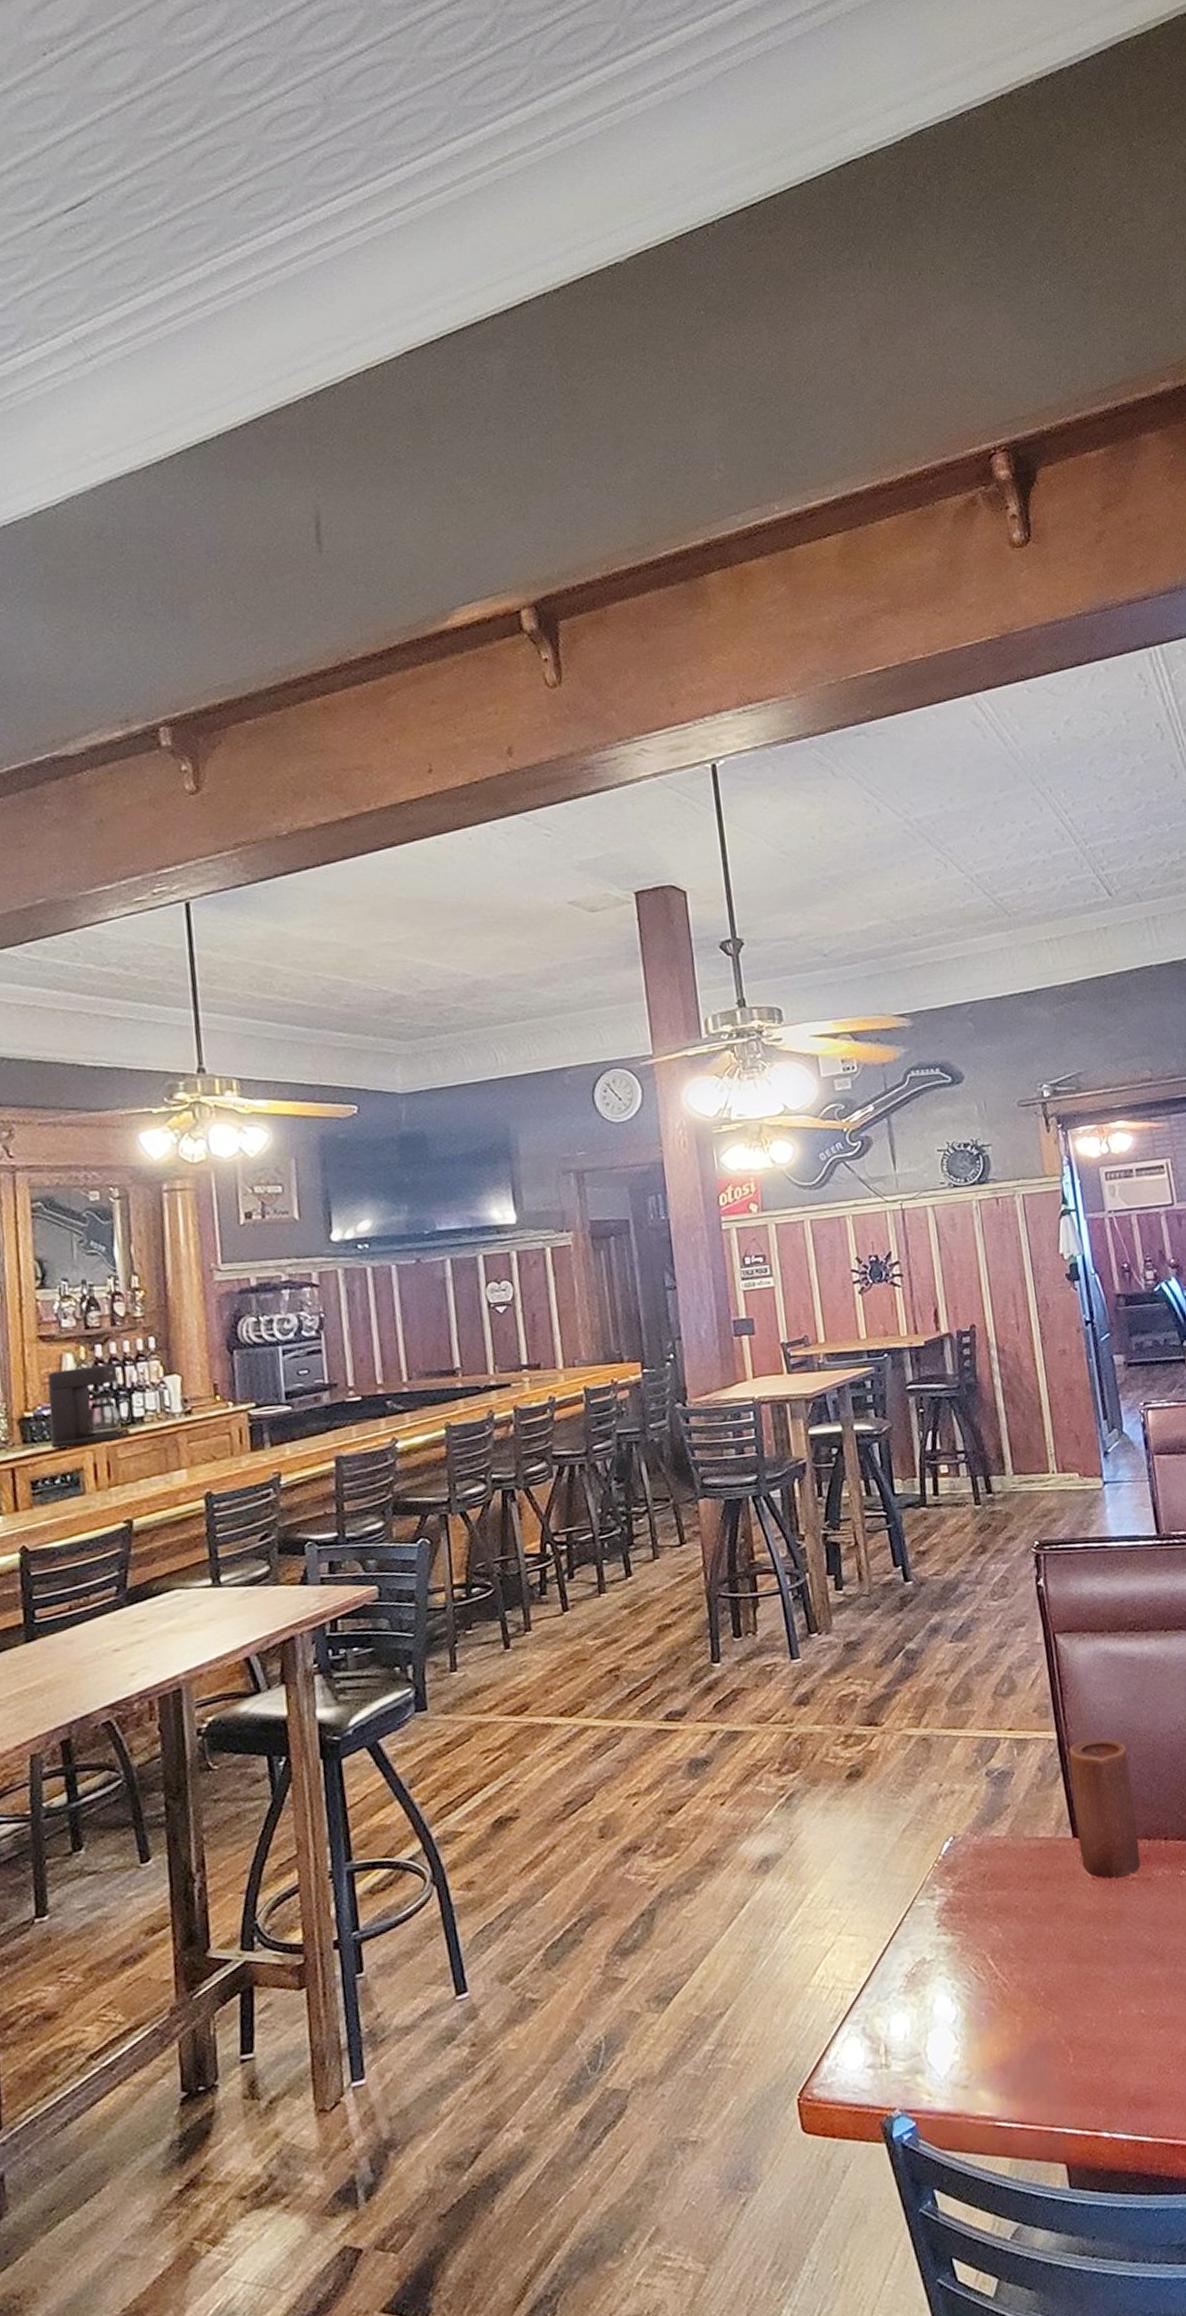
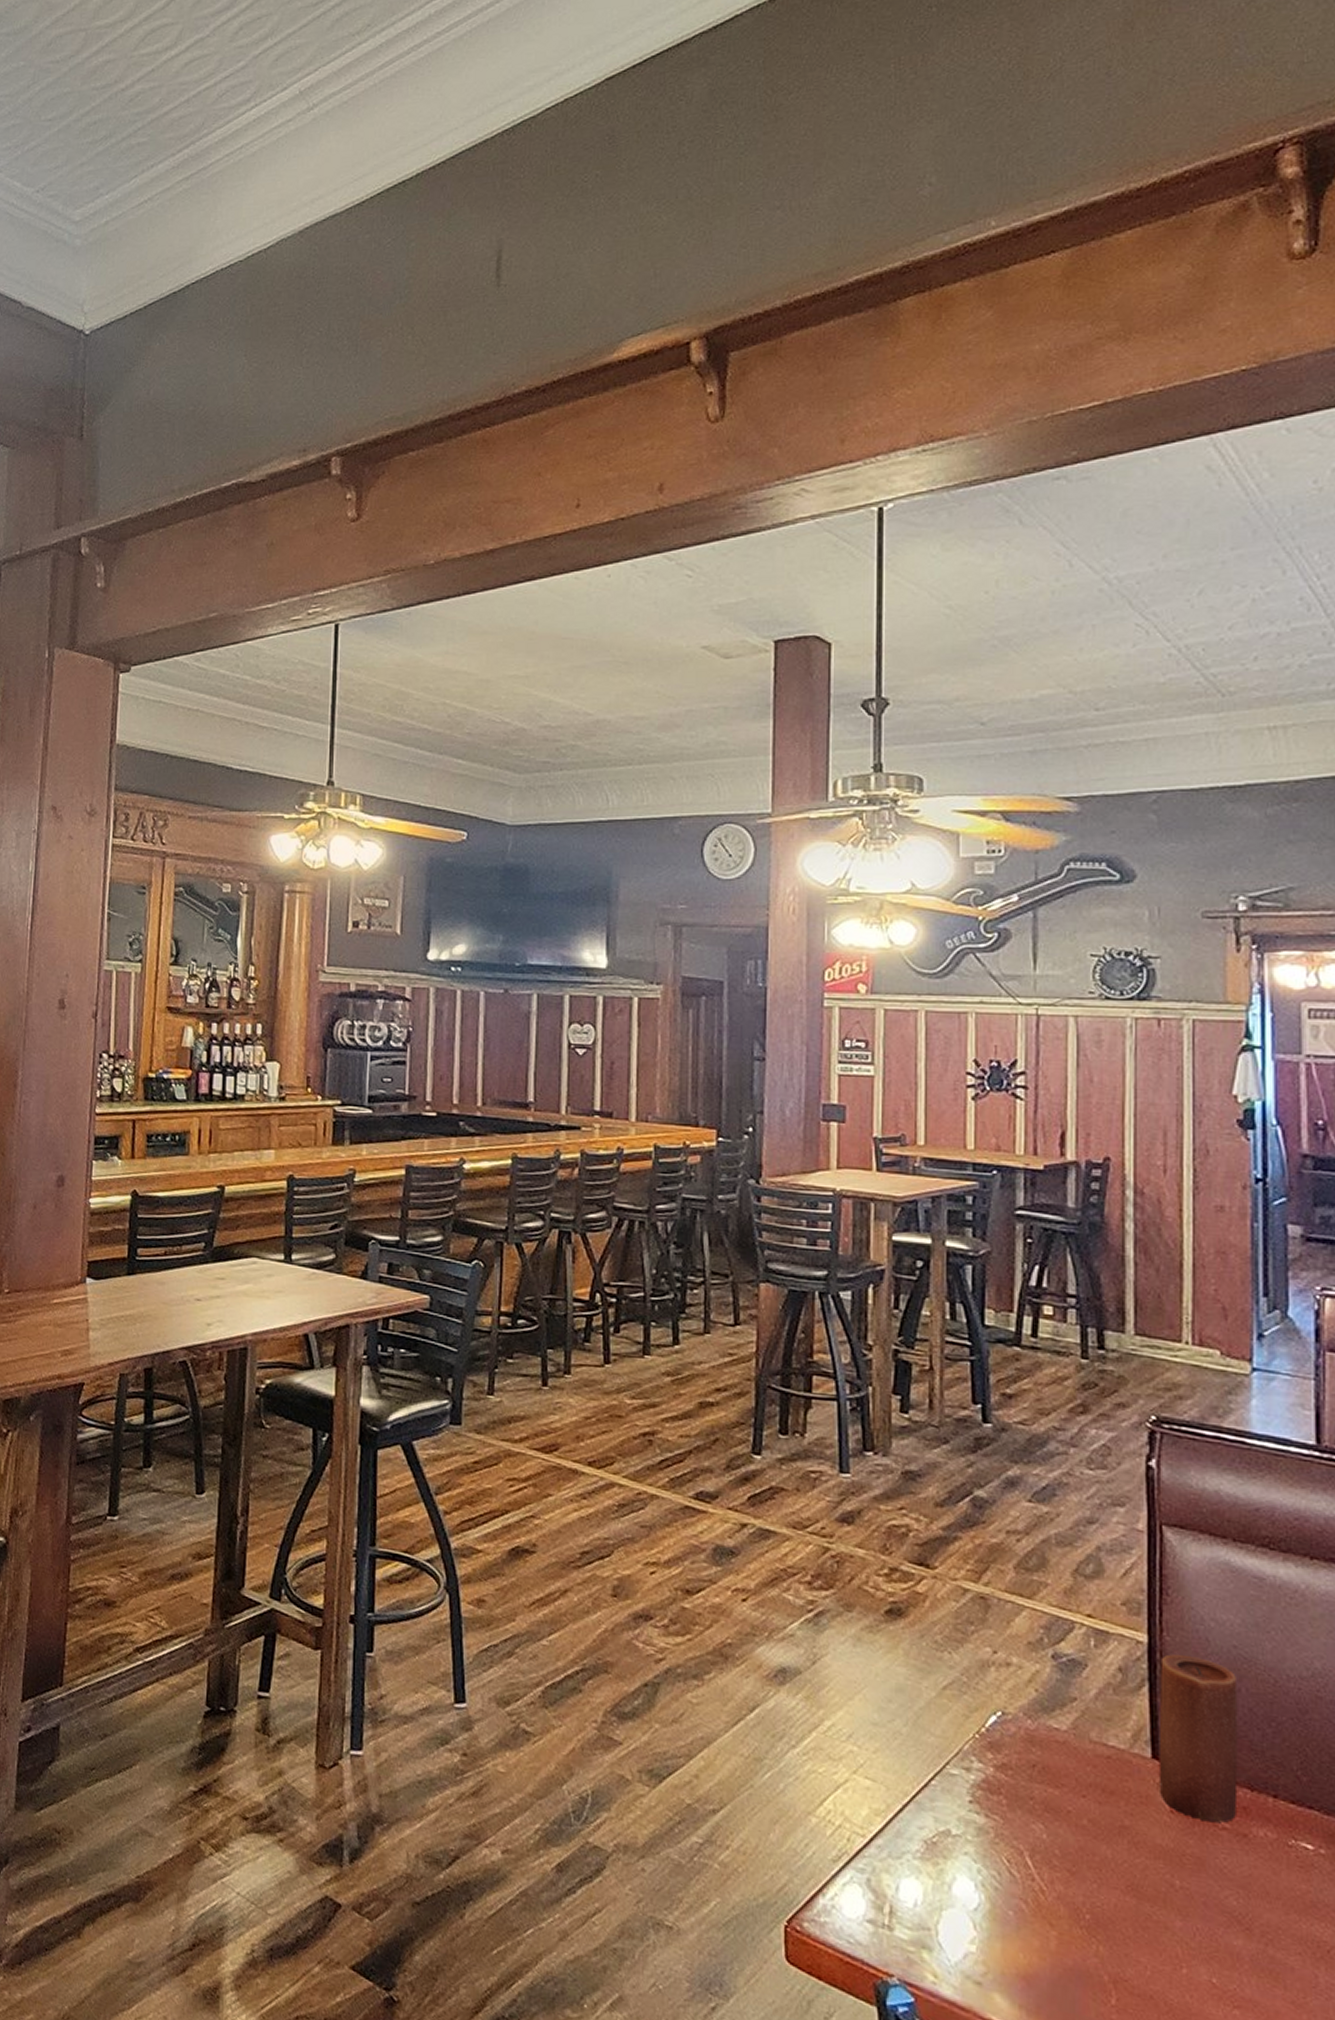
coffee maker: present [48,1364,133,1450] -> none [167,1040,236,1113]

